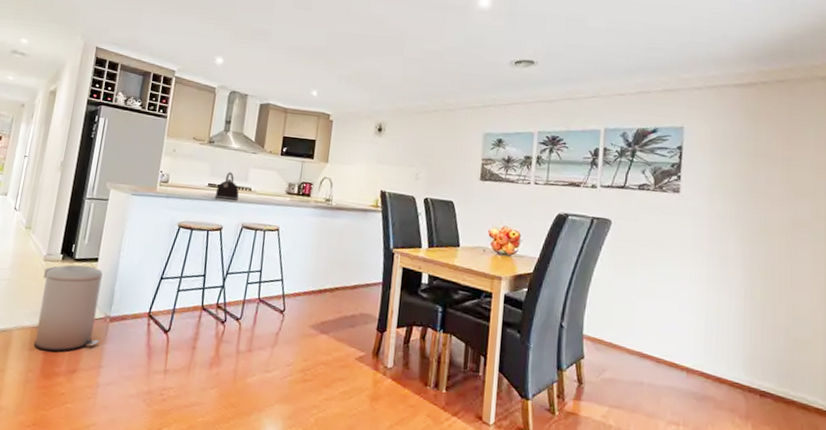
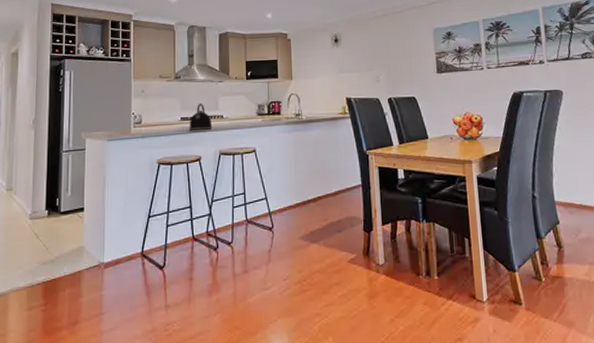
pedal bin: present [34,264,103,353] -> none [32,216,98,309]

